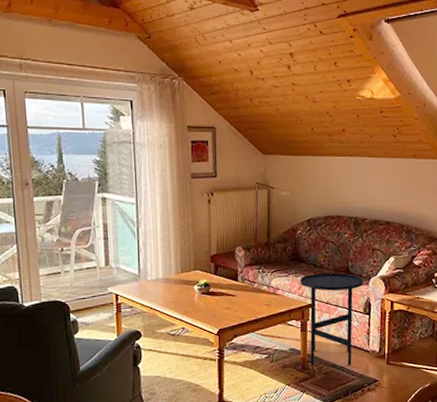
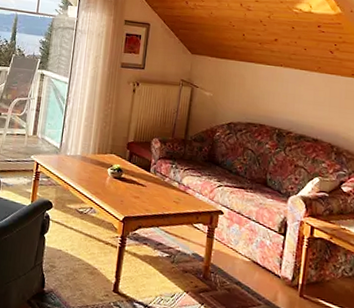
side table: present [300,273,364,365] -> none [212,179,282,287]

